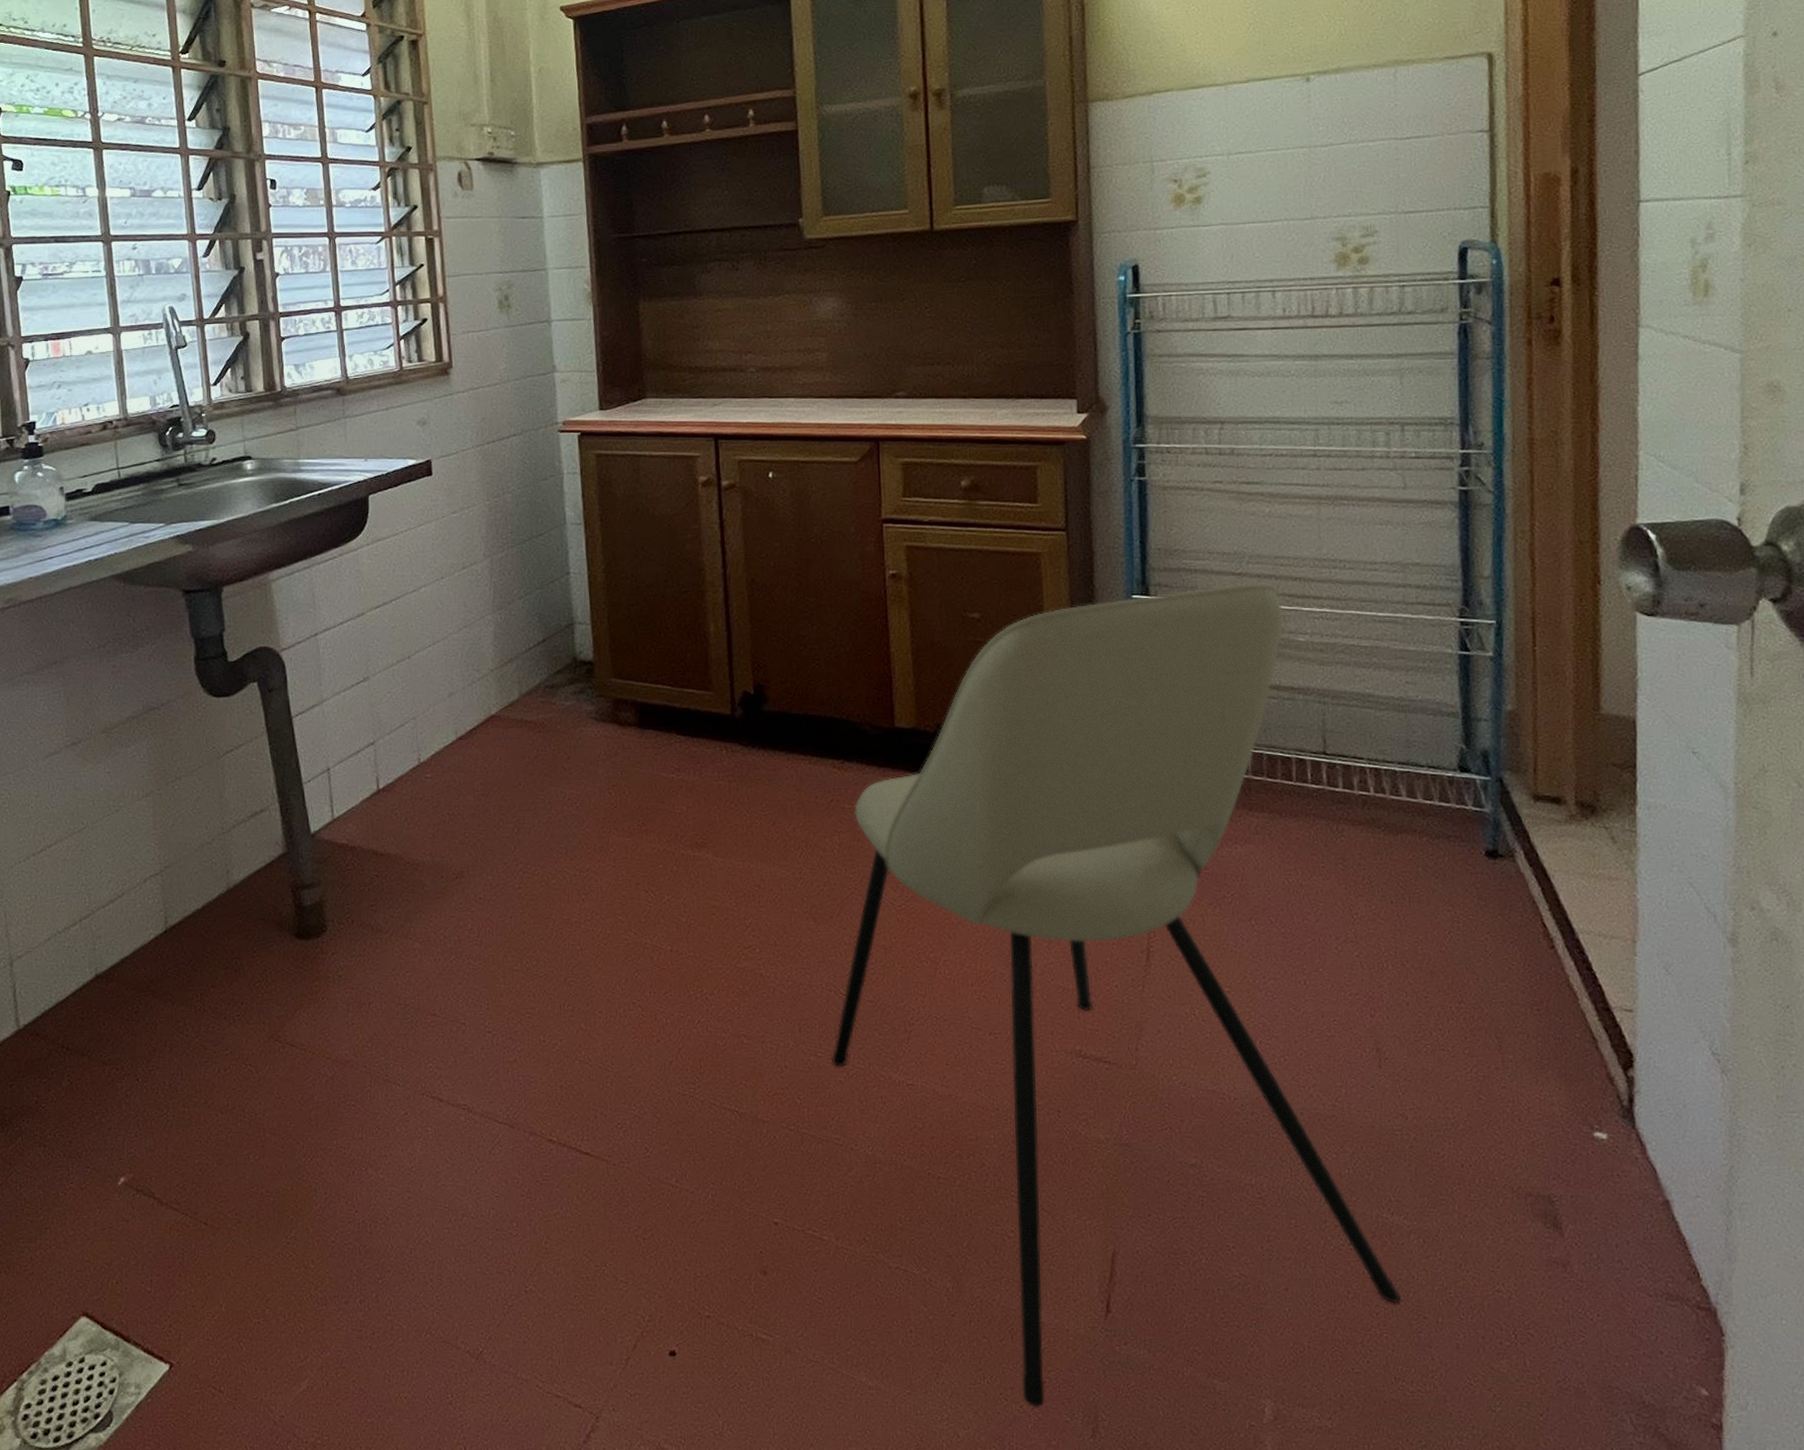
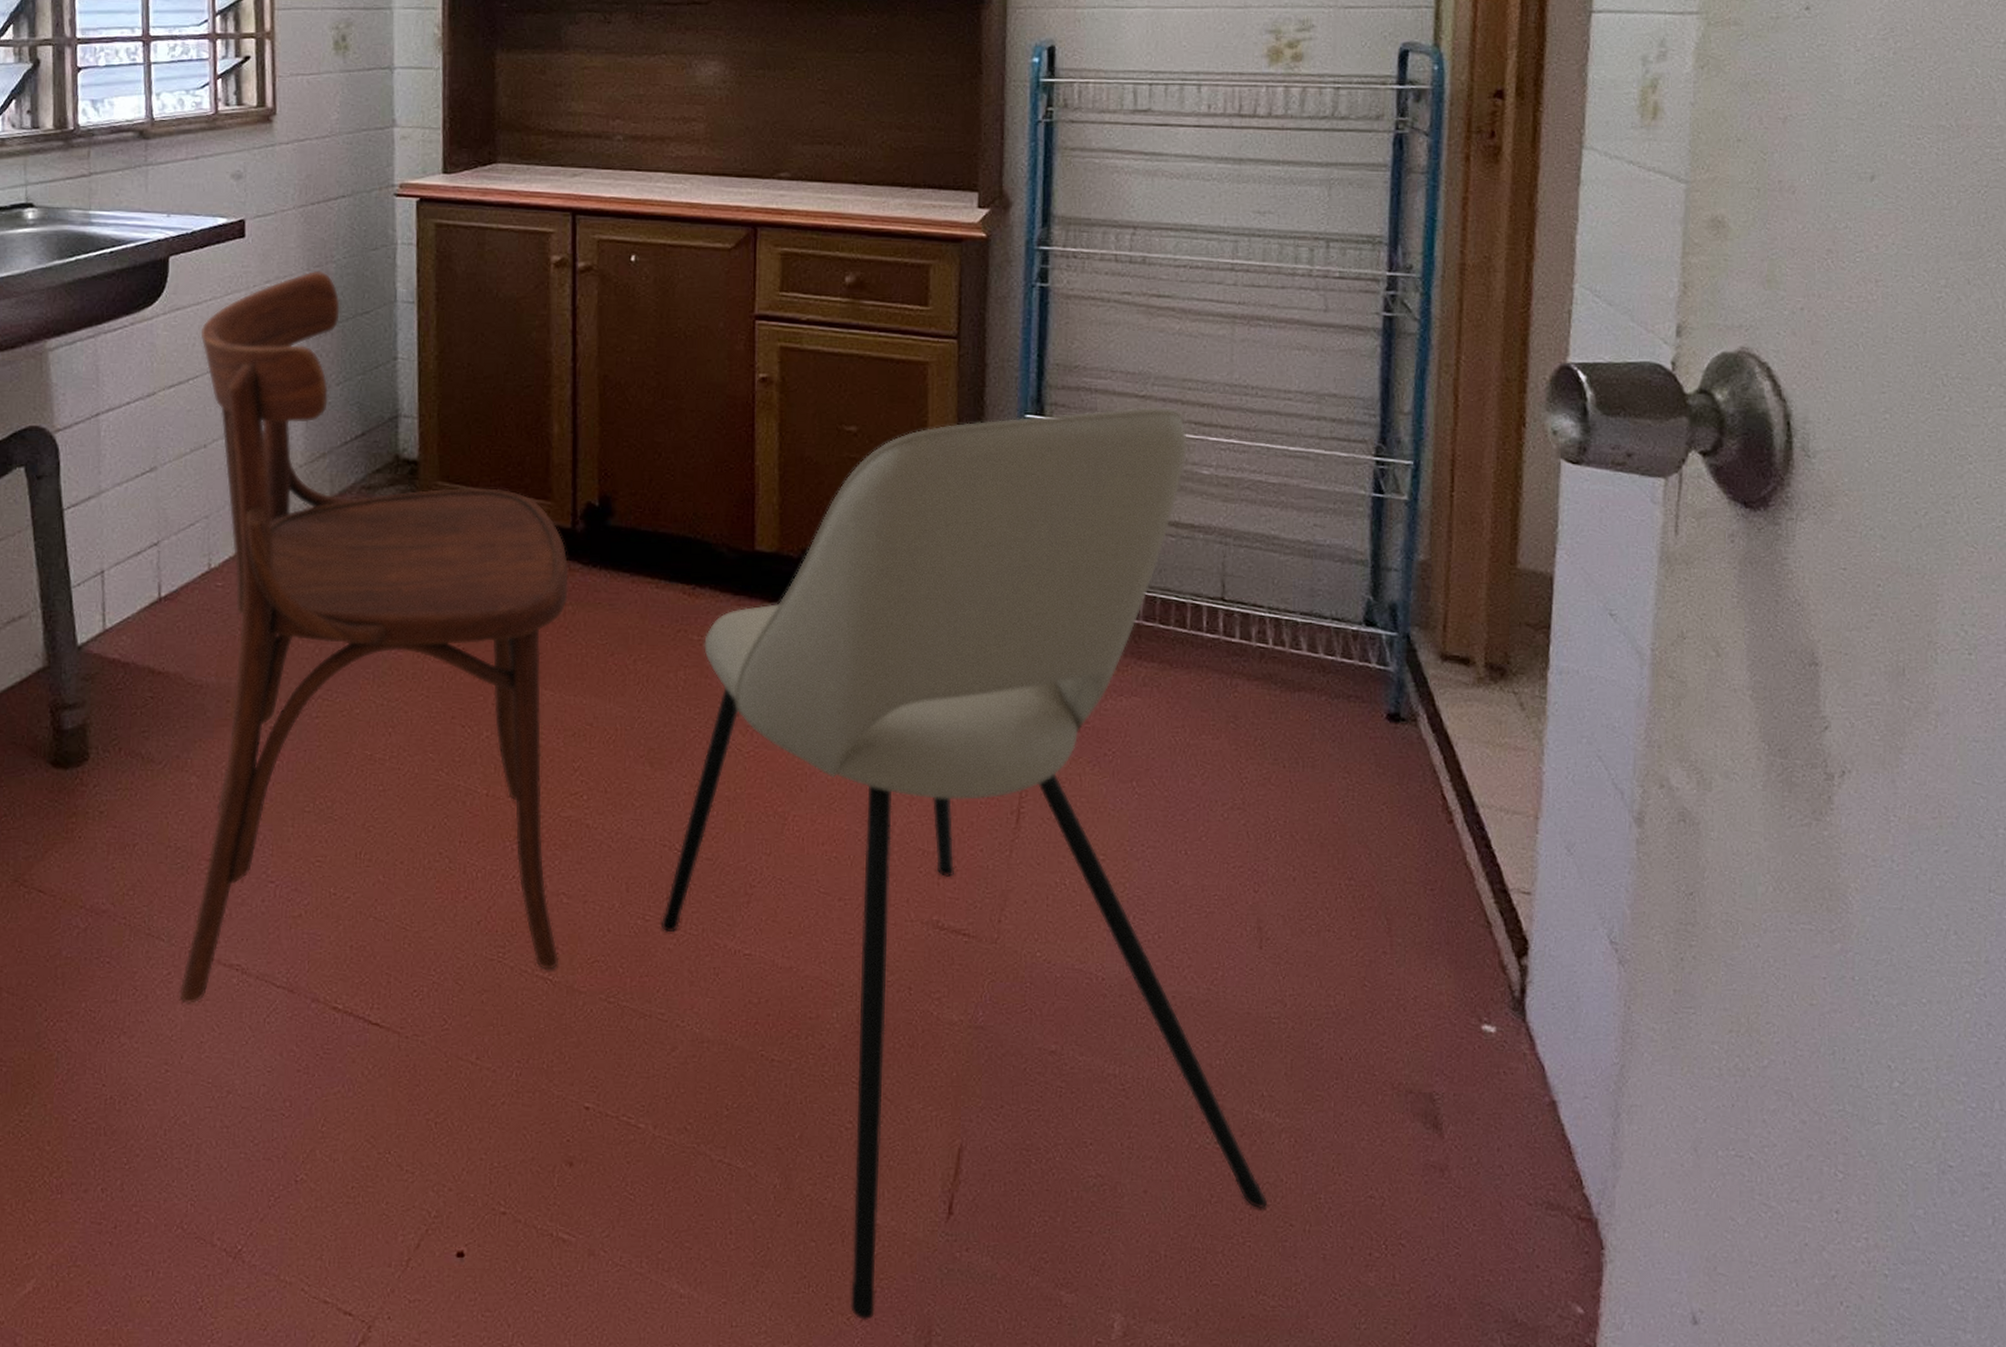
dining chair: none [399,500,744,1139] -> present [179,270,569,1003]

